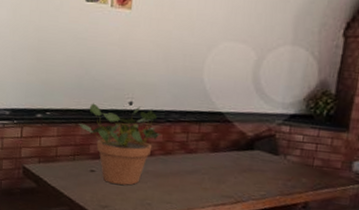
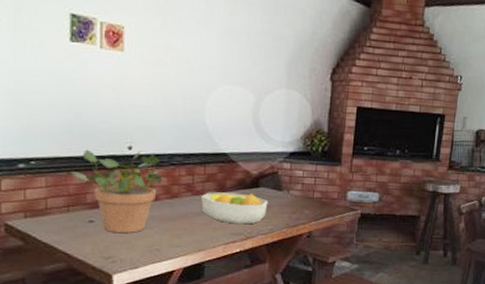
fruit bowl: none [193,151,263,187] -> present [201,192,268,225]

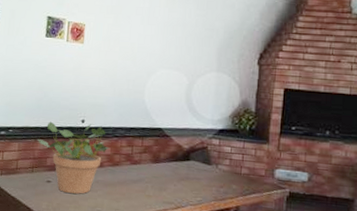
fruit bowl: present [201,192,268,225] -> none [138,162,198,194]

